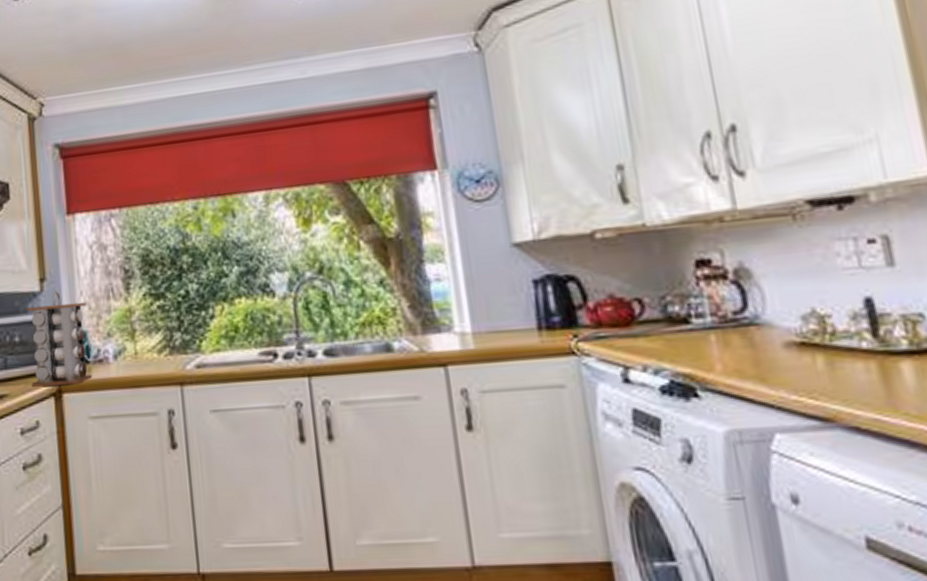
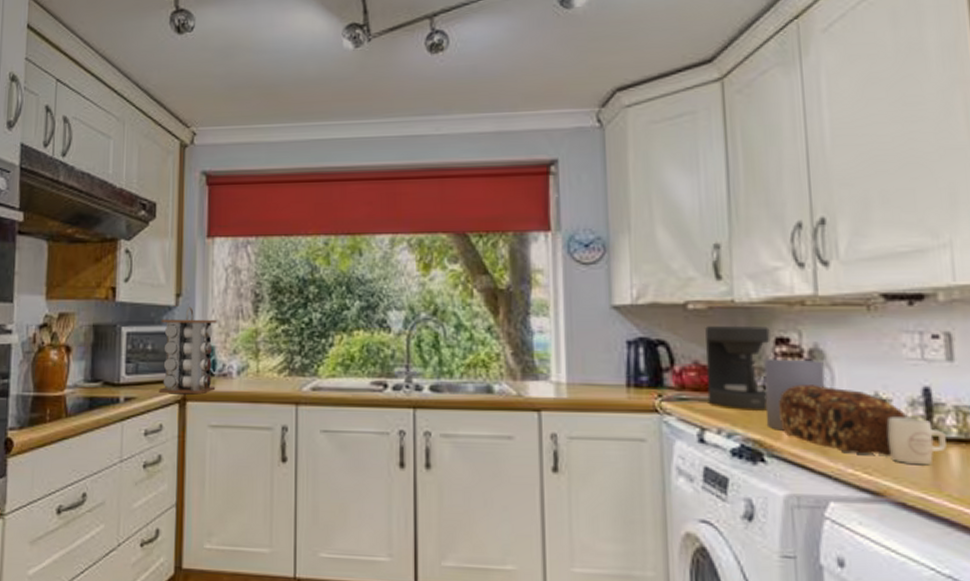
coffee maker: none [617,249,696,344] -> present [705,325,771,412]
canister: none [685,280,756,363] -> present [764,359,825,432]
bread loaf: none [706,307,849,378] -> present [778,384,906,455]
mug: none [829,332,898,384] -> present [887,416,947,466]

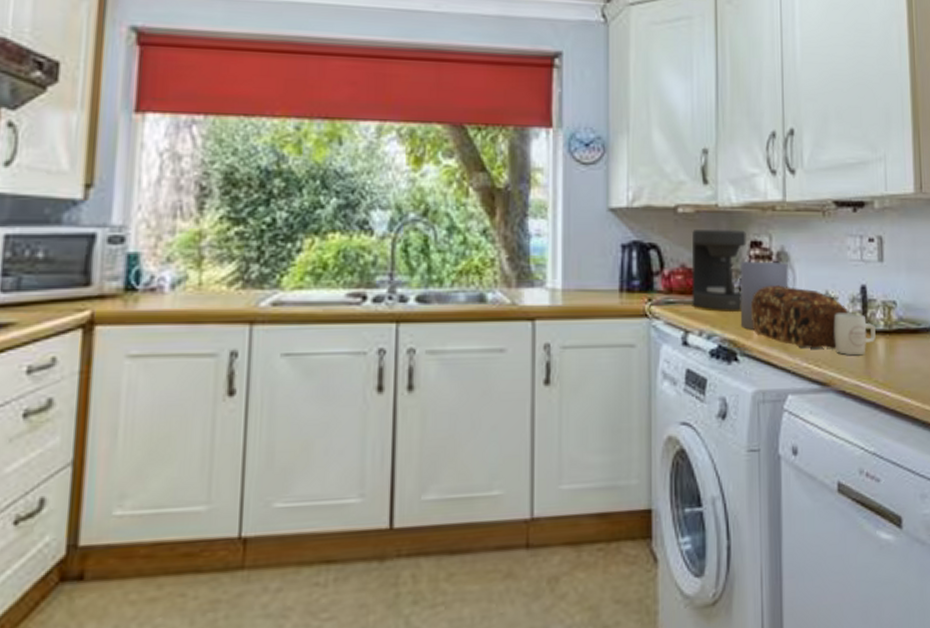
spice rack: present [159,306,217,396] -> none [52,201,145,318]

